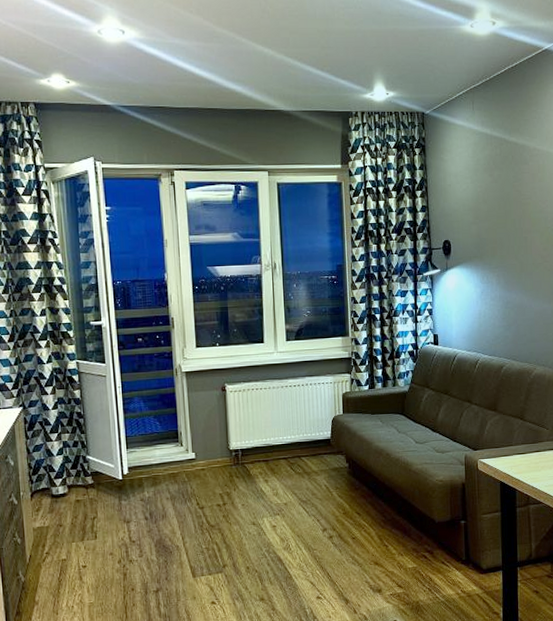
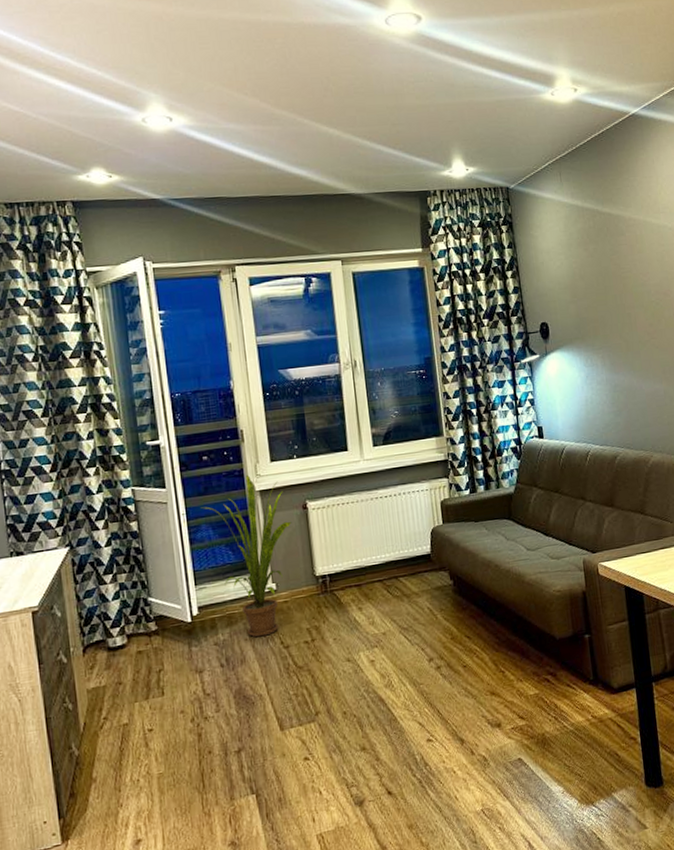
house plant: none [134,357,212,498] -> present [201,474,292,638]

